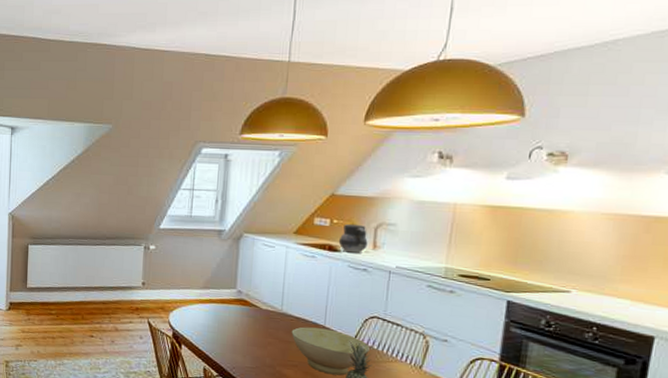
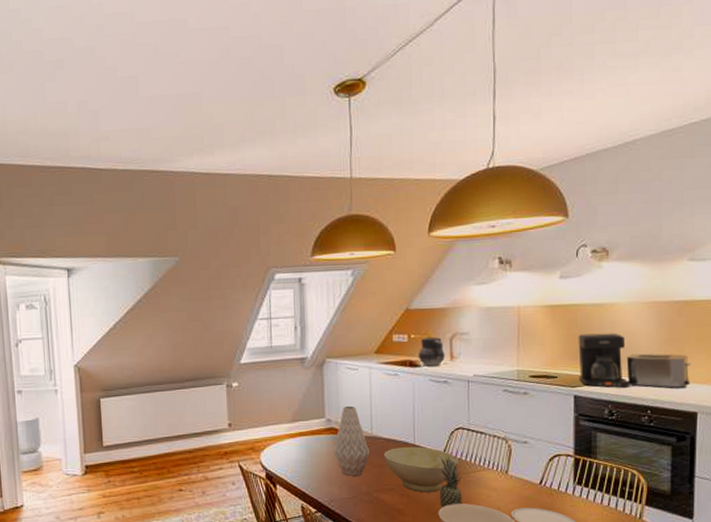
vase: none [241,280,278,348] -> present [333,405,370,476]
coffee maker: none [514,239,576,300] -> present [578,333,630,388]
toaster: none [573,266,653,309] -> present [627,353,690,389]

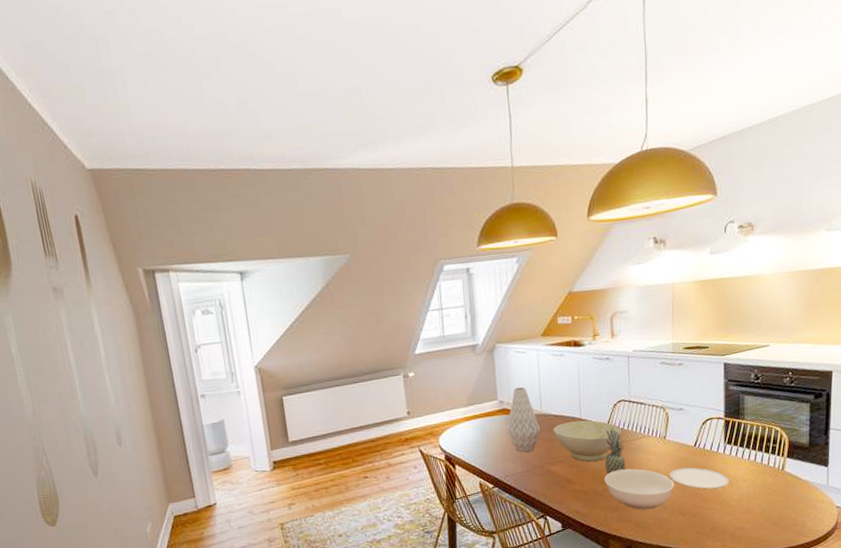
ceramic jug: present [418,336,445,366] -> none [581,316,607,345]
coffee maker: present [578,333,630,388] -> none [727,303,774,354]
toaster: present [627,353,690,389] -> none [771,319,827,351]

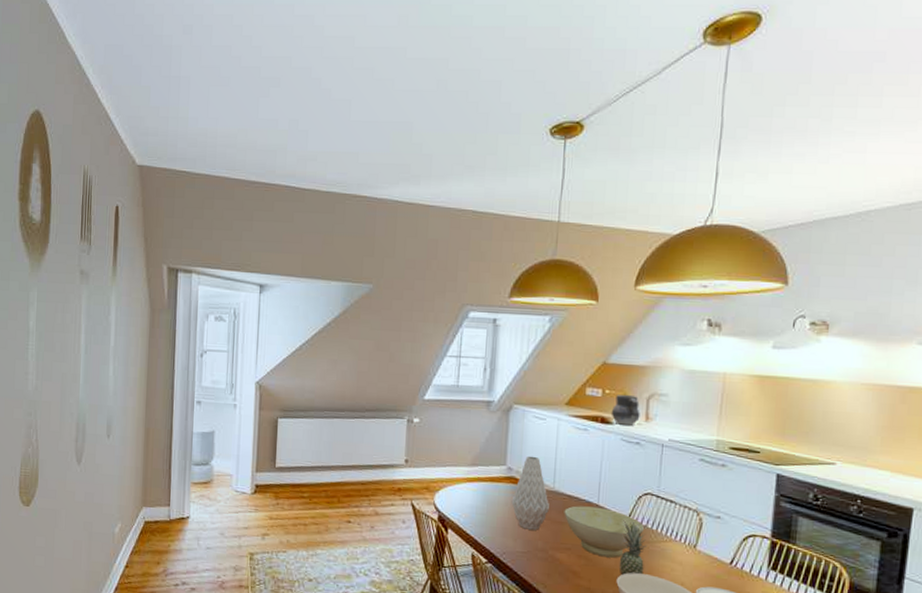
ceramic jug: none [581,316,607,345] -> present [611,394,640,426]

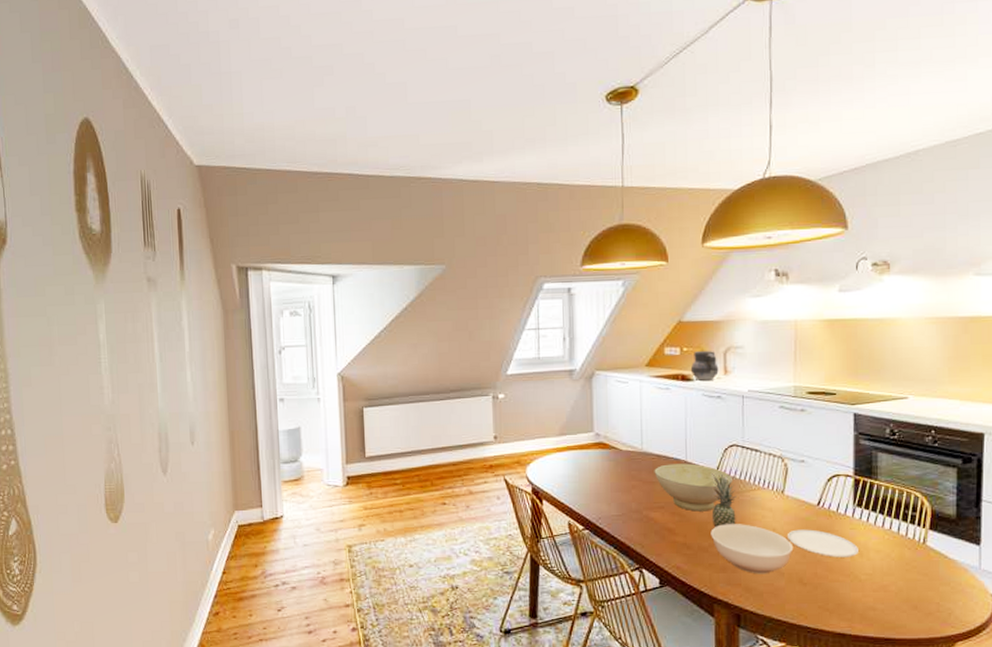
vase: present [511,455,550,530] -> none [602,420,640,493]

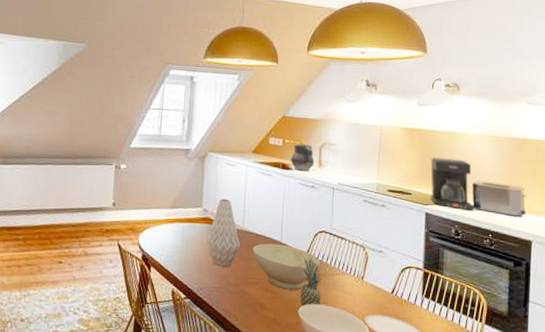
vase: none [602,420,640,493] -> present [207,198,241,267]
coffee maker: none [858,349,913,406] -> present [430,157,475,211]
toaster: none [910,371,977,409] -> present [472,180,526,218]

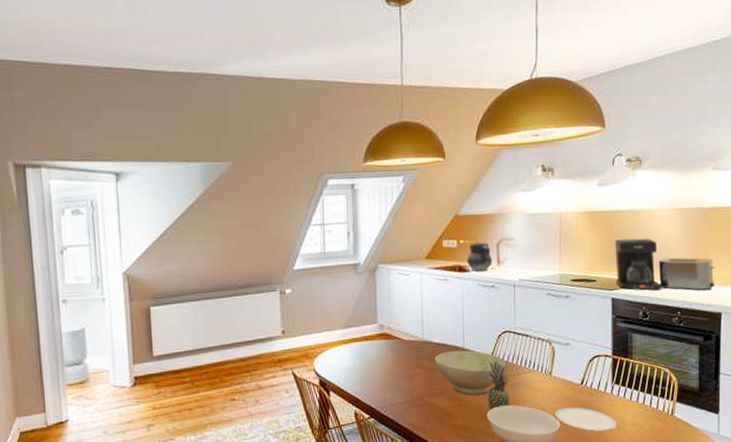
vase: present [207,198,241,267] -> none [386,311,422,381]

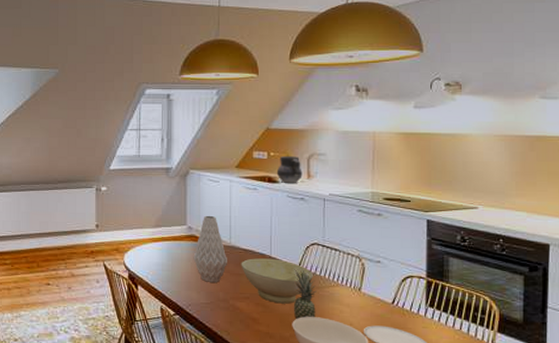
vase: none [386,311,422,381] -> present [193,215,228,282]
coffee maker: present [614,238,662,290] -> none [431,162,483,216]
toaster: present [659,257,715,291] -> none [480,183,542,220]

